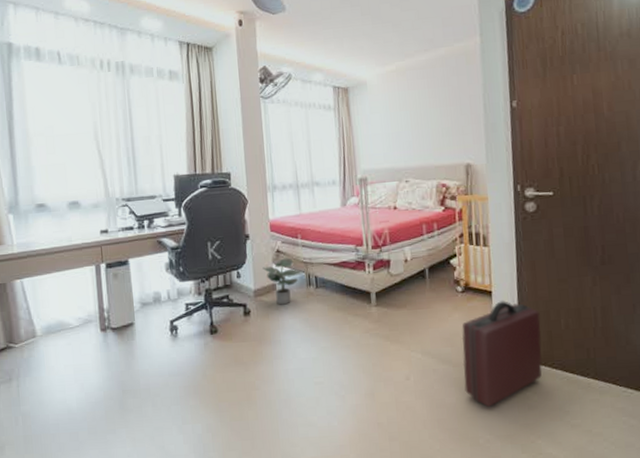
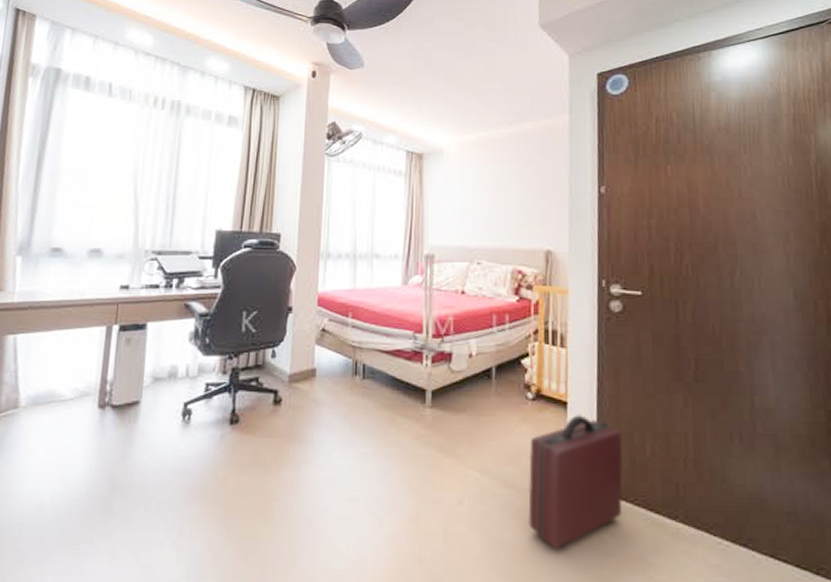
potted plant: present [262,258,302,305] -> none [303,339,348,396]

